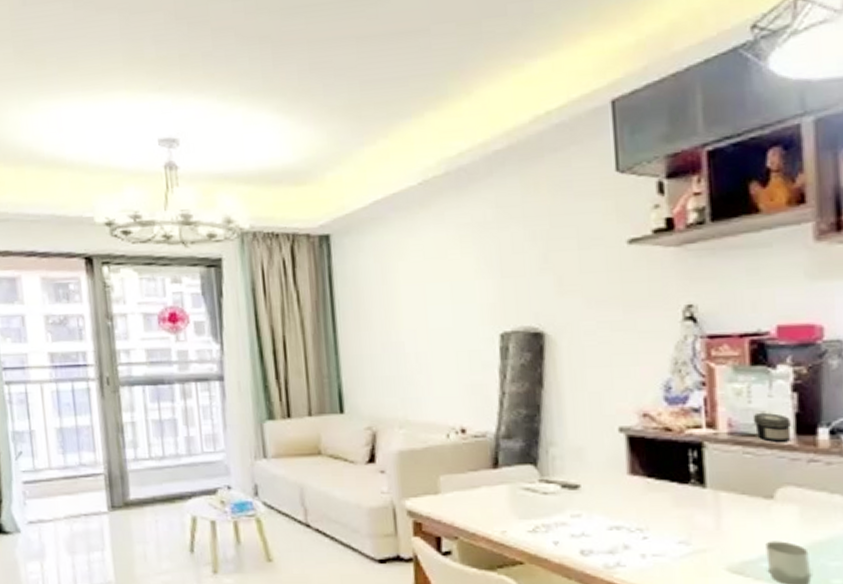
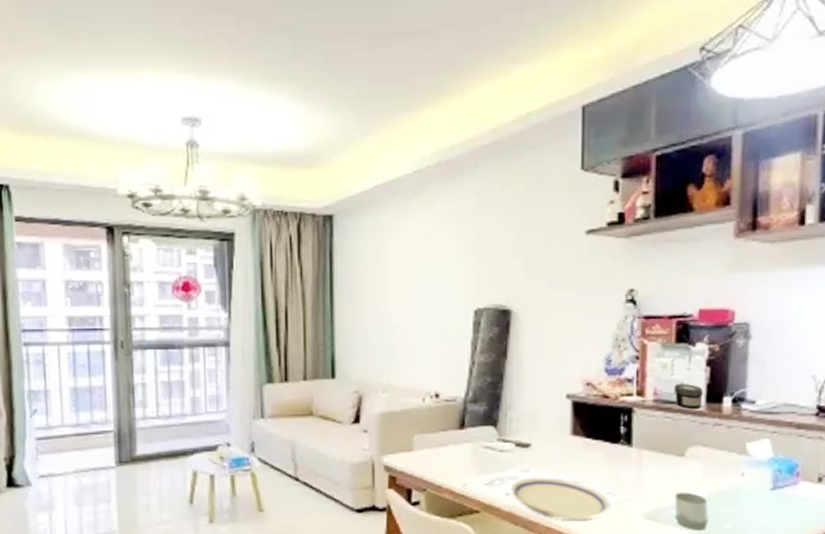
plate: none [560,523,683,574] -> present [511,477,609,520]

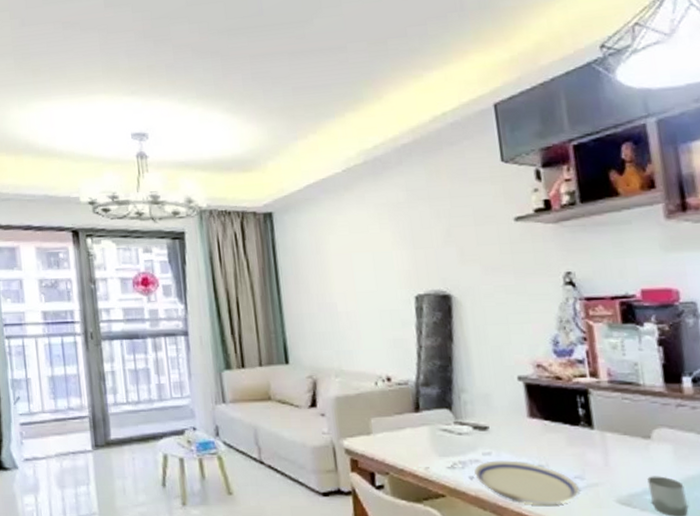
jar: present [673,384,703,408] -> none [627,364,660,389]

